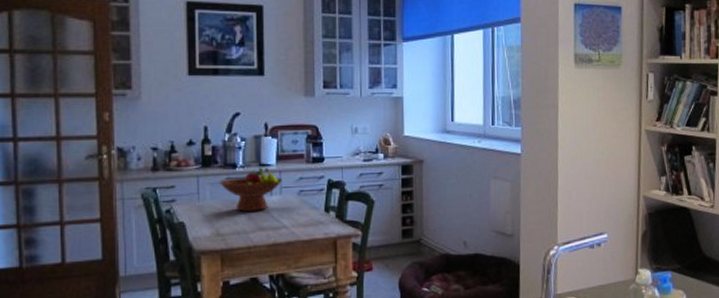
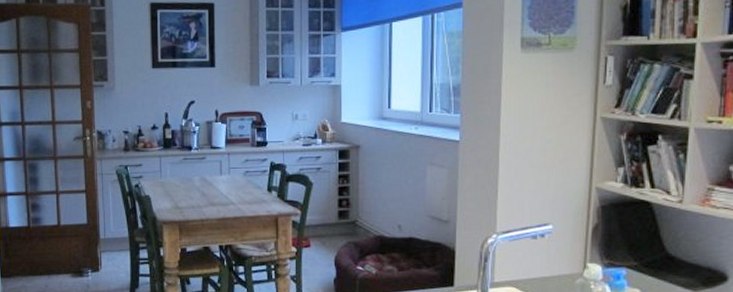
fruit bowl: present [219,167,282,212] -> none [178,149,230,189]

